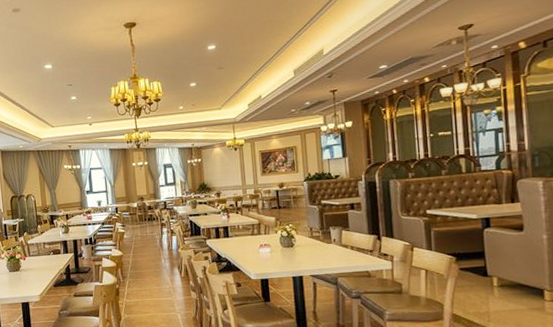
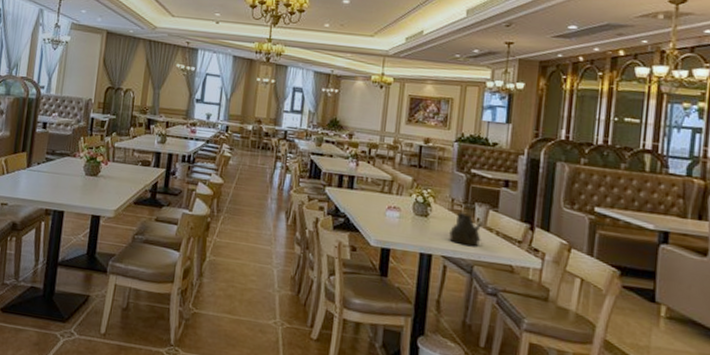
teapot: none [312,236,340,264] -> present [448,211,484,247]

